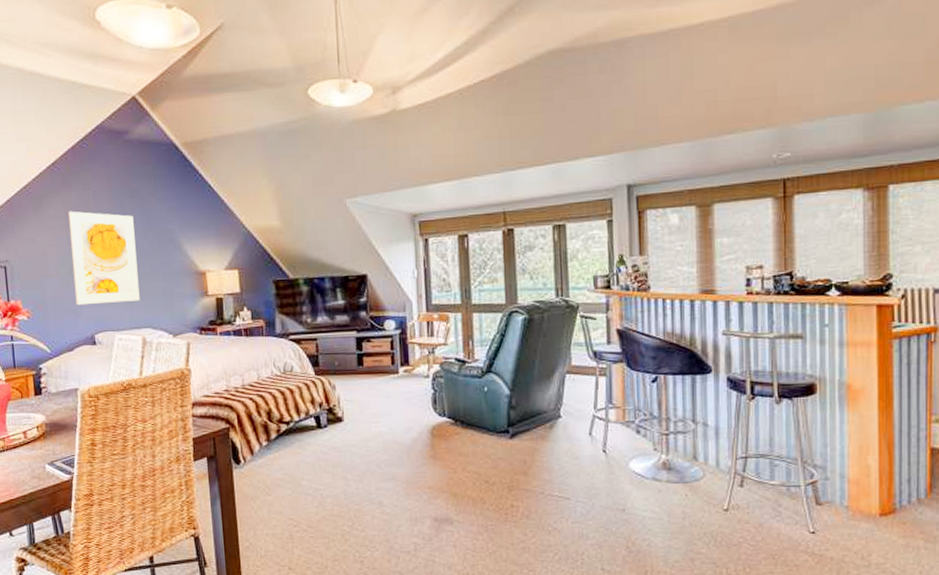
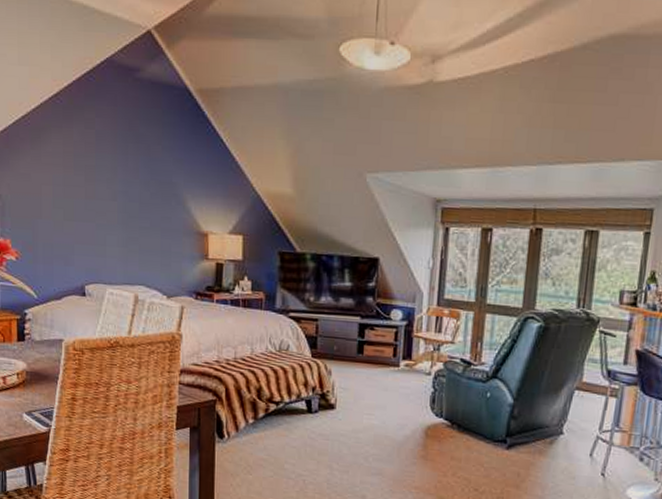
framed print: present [68,211,140,306] -> none [67,149,137,256]

